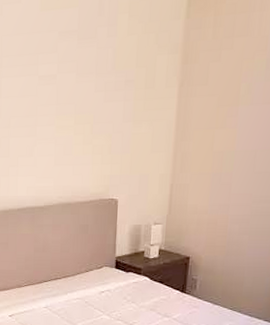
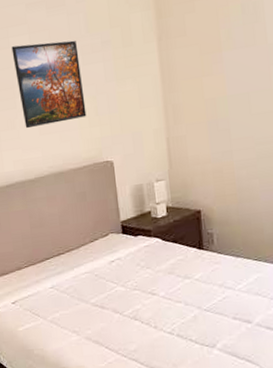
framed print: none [39,73,102,158] -> present [11,40,87,129]

